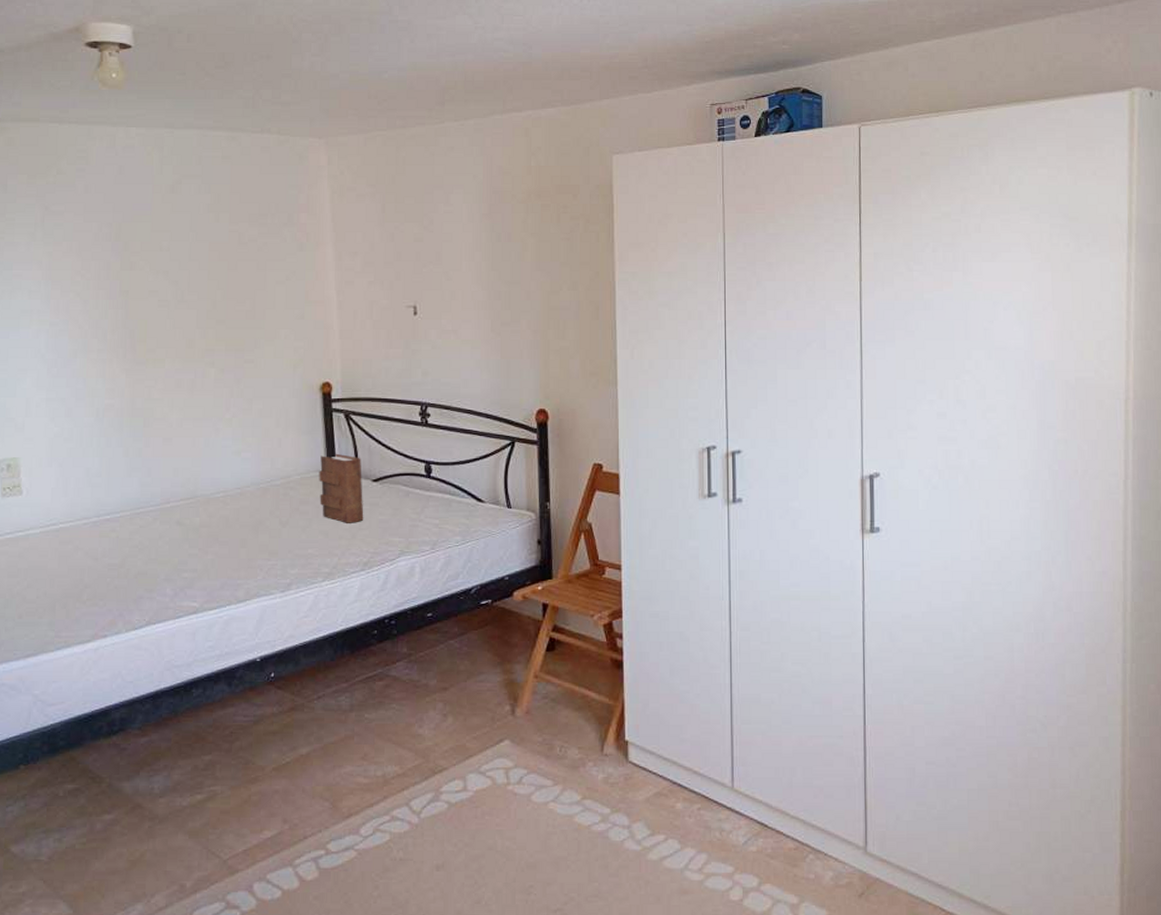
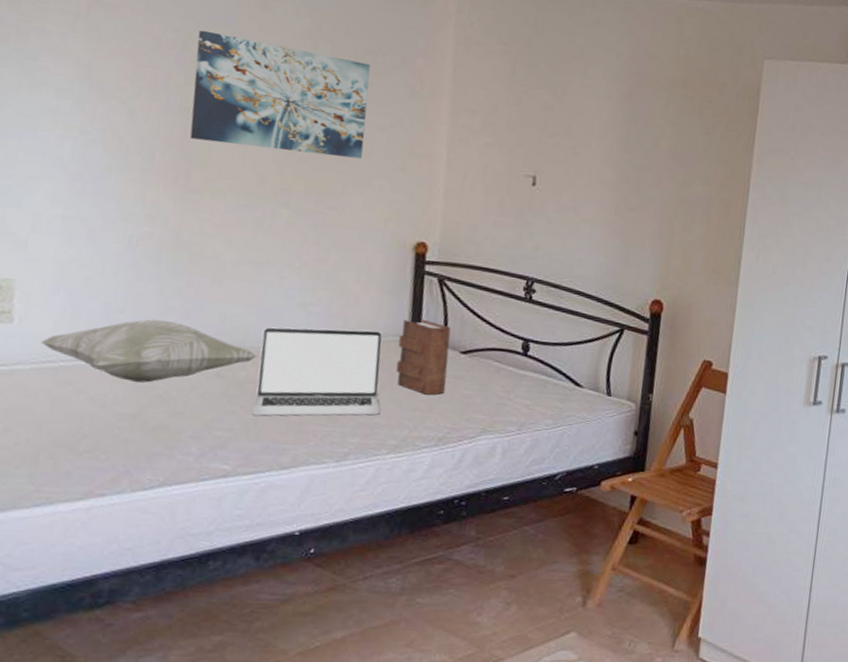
decorative pillow: none [44,479,206,535] -> present [41,318,257,383]
wall art: none [125,220,268,317] -> present [189,30,371,159]
laptop: none [208,469,312,556] -> present [251,327,383,417]

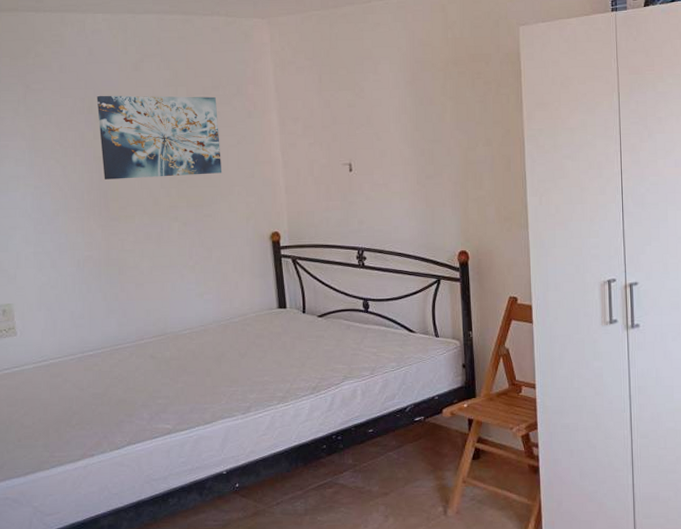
decorative pillow: present [41,318,257,383] -> none [36,320,175,369]
laptop: present [251,327,383,417] -> none [176,308,268,384]
book: present [395,319,451,395] -> none [271,293,312,354]

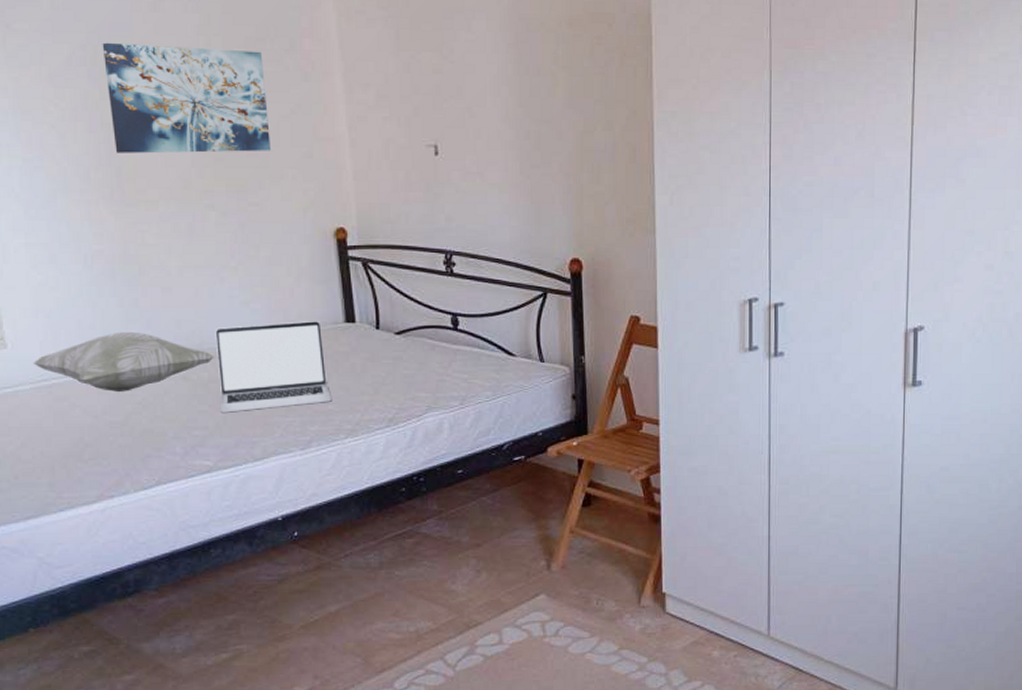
decorative pillow: none [36,320,175,369] -> present [33,331,214,392]
laptop: none [176,308,268,384] -> present [215,321,332,413]

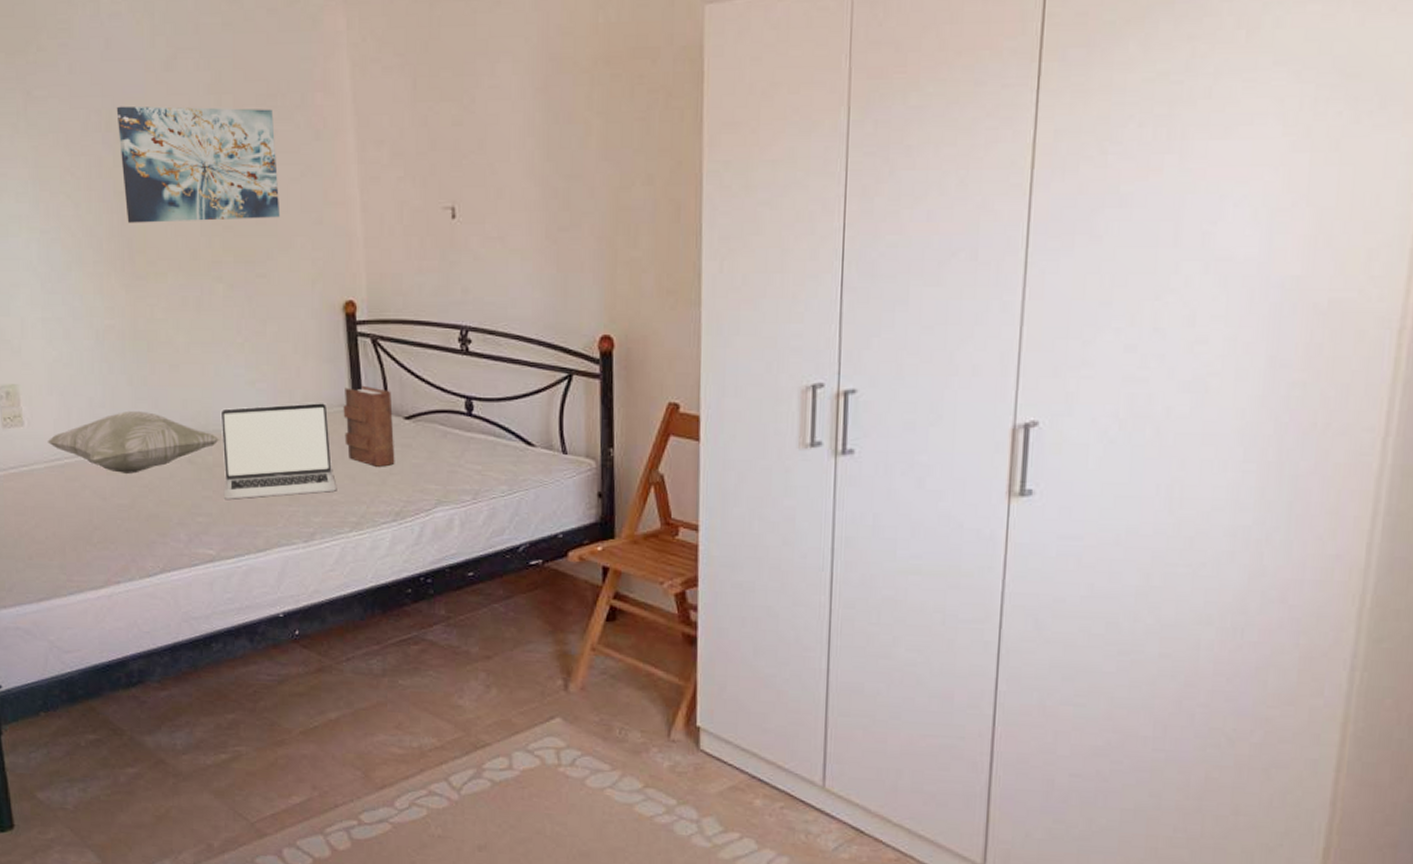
book: none [336,304,387,378] -> present [343,385,395,467]

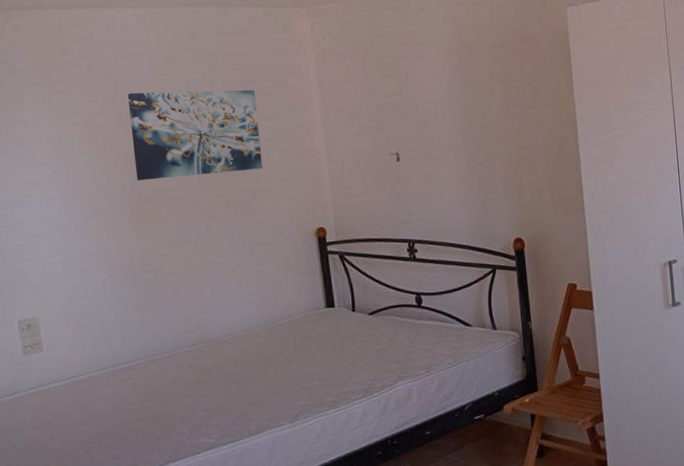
decorative pillow: present [47,410,219,474] -> none [64,329,216,383]
laptop: present [220,403,337,500] -> none [217,308,316,395]
book: present [343,385,395,467] -> none [319,291,363,355]

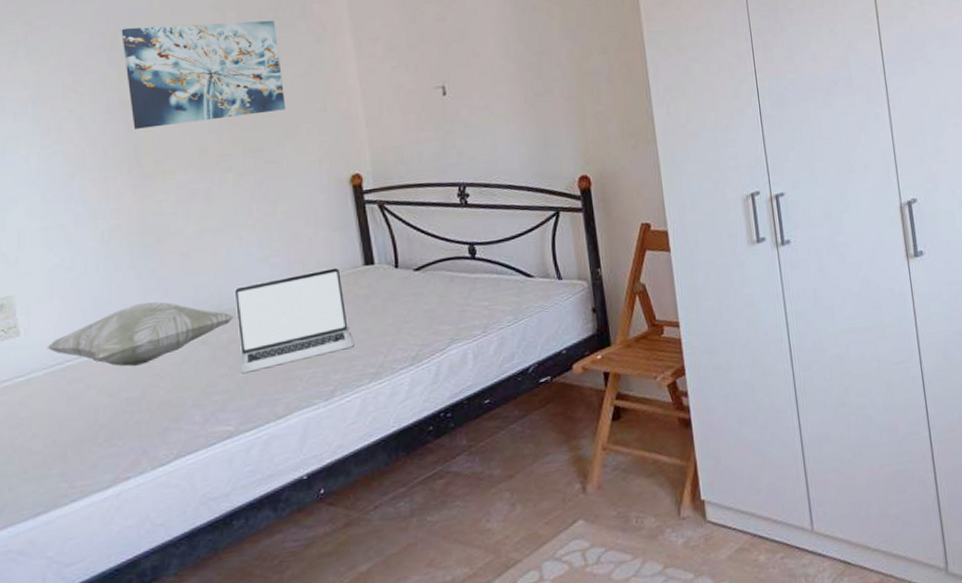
decorative pillow: none [64,329,216,383] -> present [47,302,234,367]
laptop: none [217,308,316,395] -> present [234,267,355,373]

